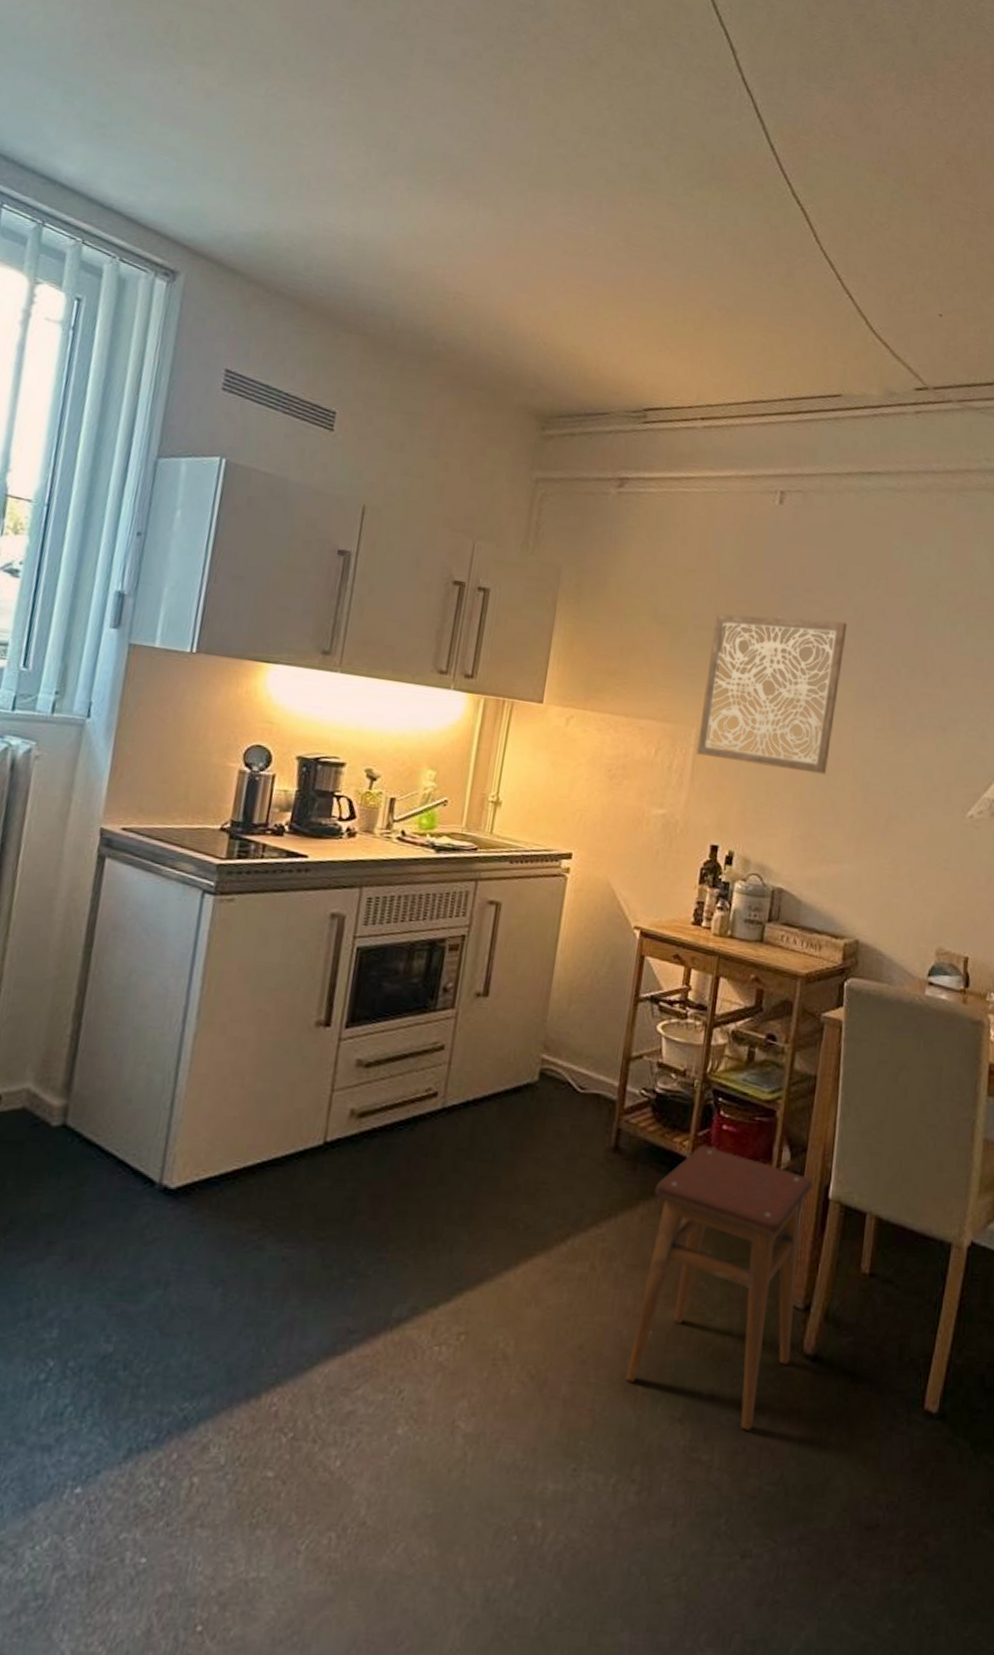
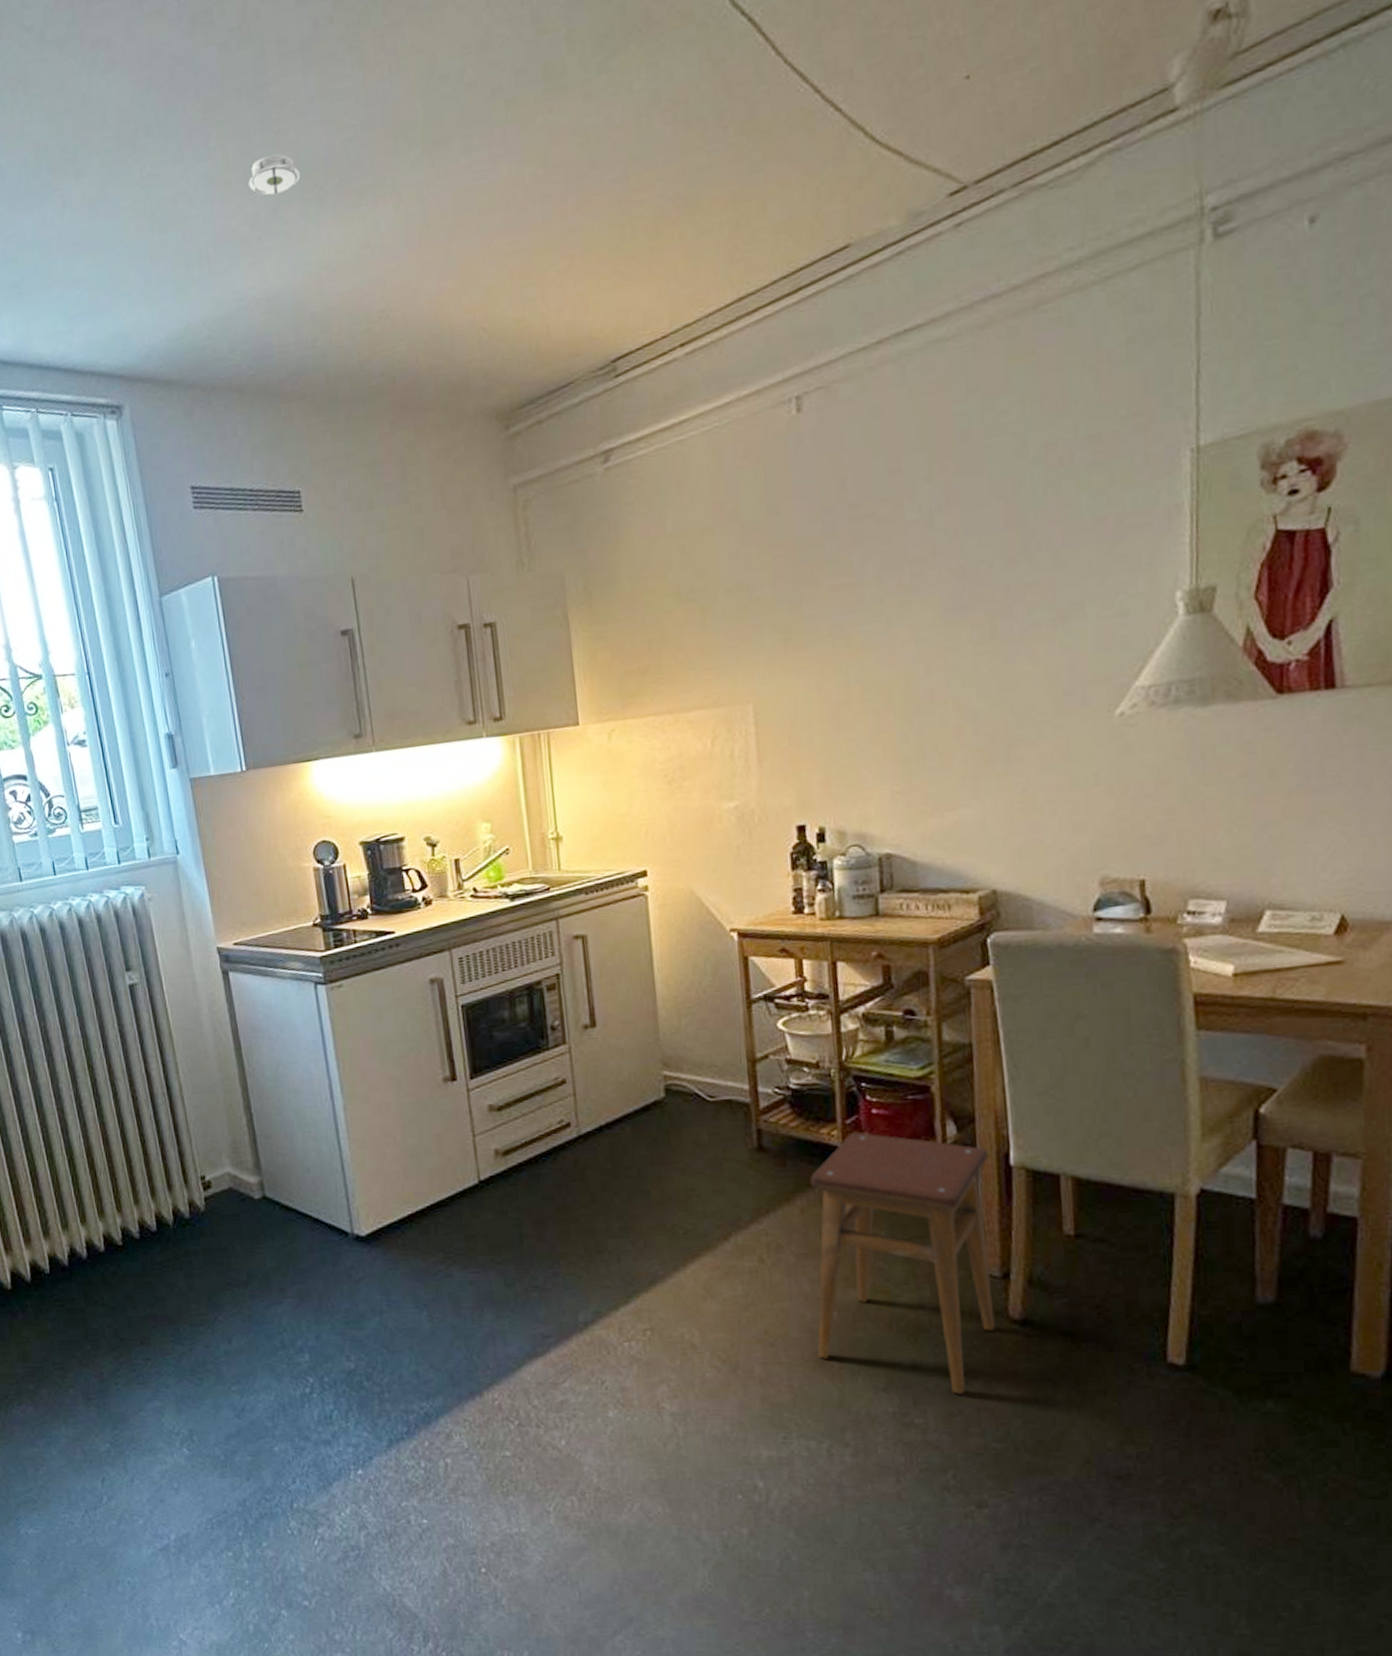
smoke detector: none [363,128,417,164] -> present [248,153,301,199]
wall art: present [696,613,848,775] -> none [748,528,920,733]

